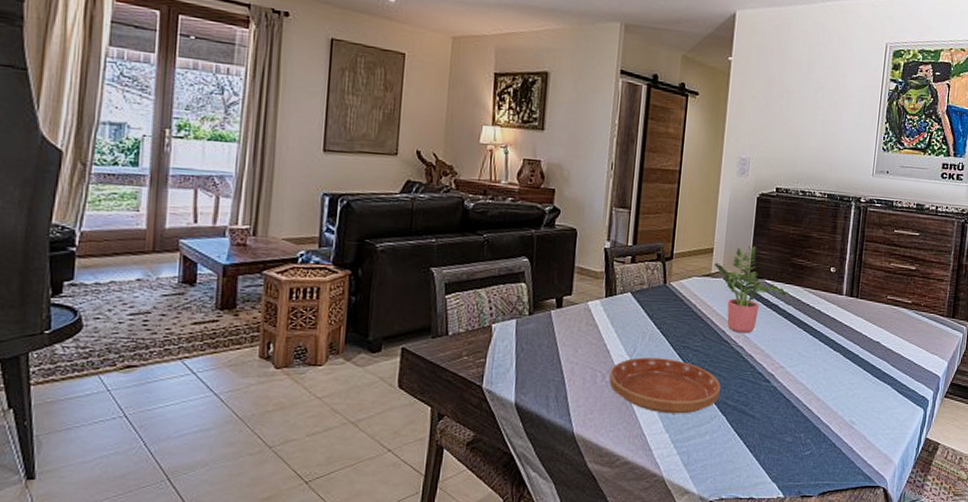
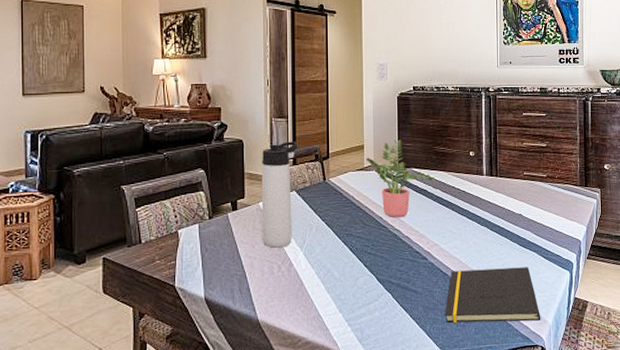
thermos bottle: none [587,235,639,355] -> present [261,141,298,248]
saucer: present [610,357,721,414] -> none [285,246,383,296]
notepad: none [782,398,887,460] -> present [444,267,541,323]

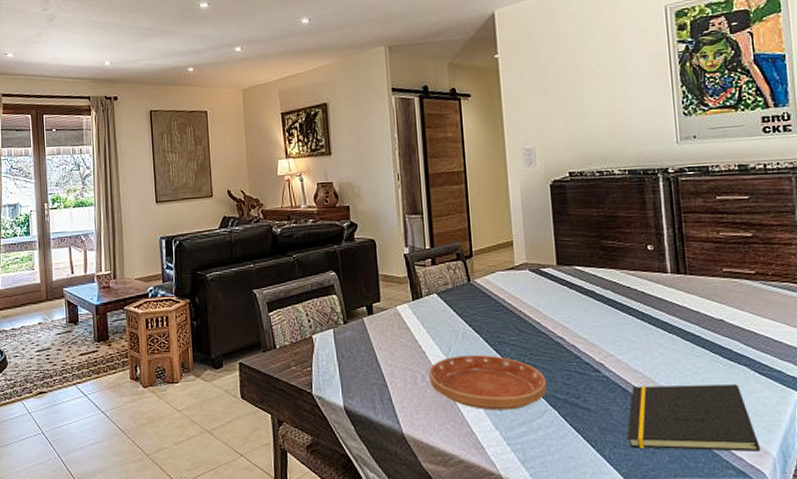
thermos bottle: present [261,141,298,248] -> none [396,239,436,356]
saucer: none [285,246,383,296] -> present [429,355,547,411]
potted plant: present [366,140,436,218] -> none [516,233,605,324]

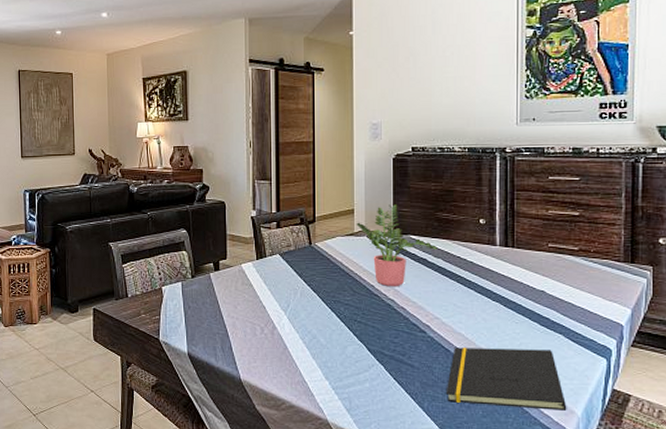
saucer: present [429,355,547,411] -> none [268,312,375,363]
potted plant: none [516,233,605,324] -> present [356,204,437,287]

